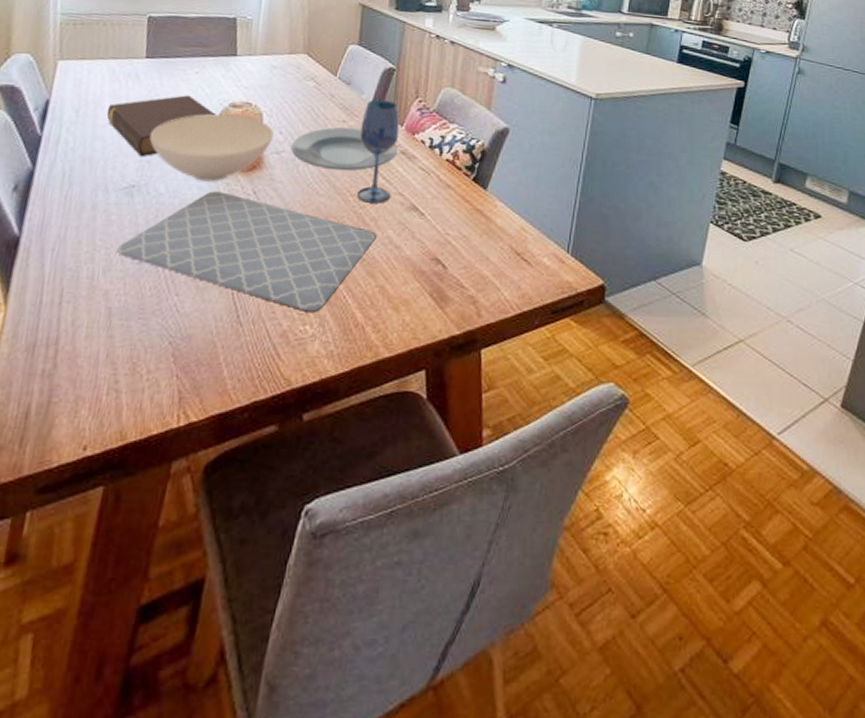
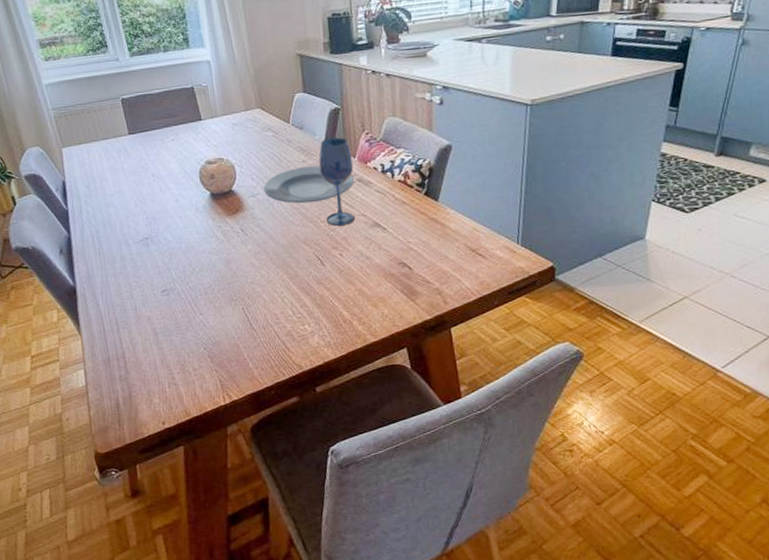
book: present [106,95,216,157] -> none [110,160,196,215]
placemat: present [116,191,376,312] -> none [147,233,349,316]
bowl: present [149,113,274,182] -> none [149,170,247,227]

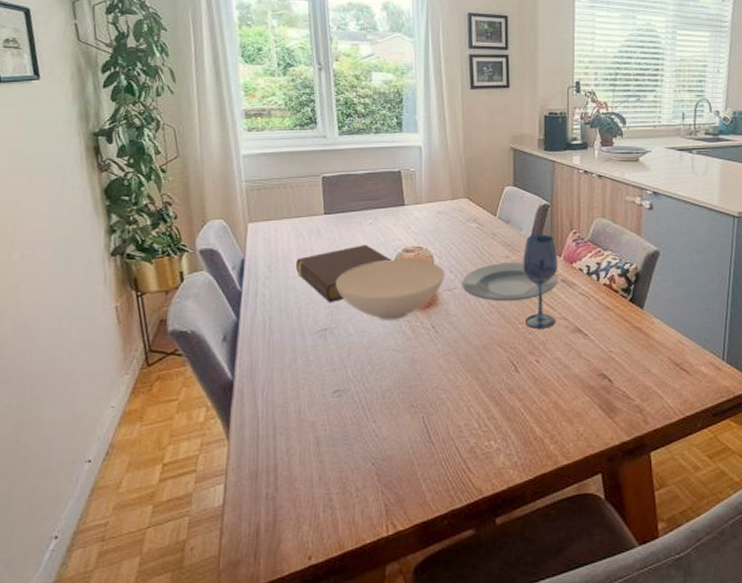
book: none [110,160,196,215] -> present [295,245,391,303]
bowl: none [149,170,247,227] -> present [335,259,445,320]

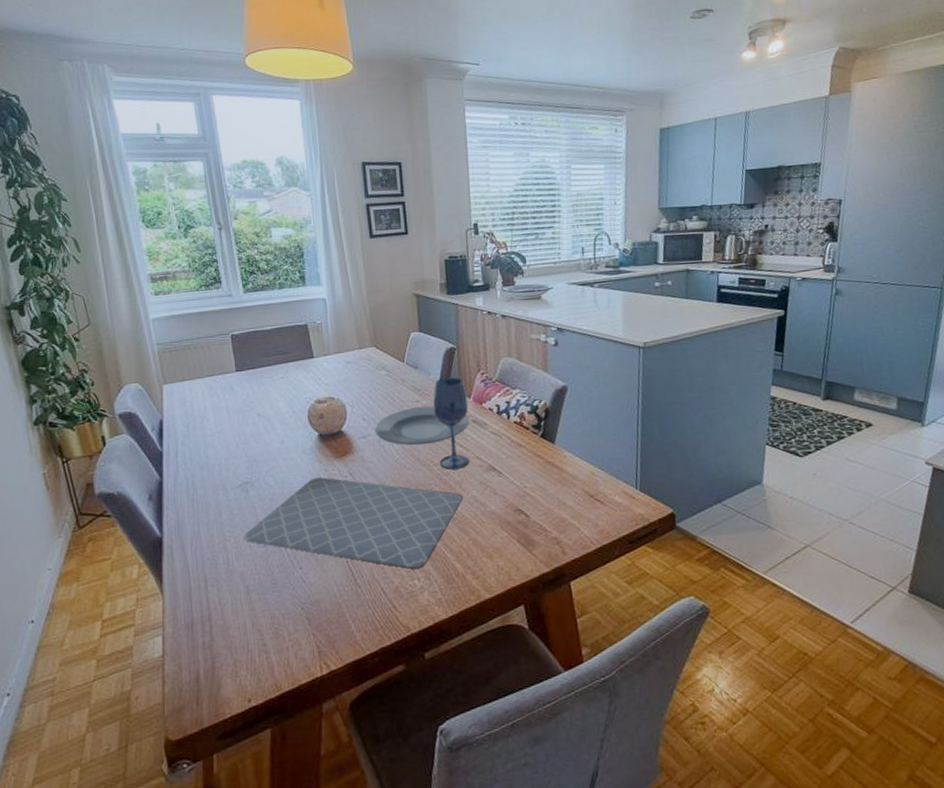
book: present [295,245,391,303] -> none [212,398,305,458]
placemat: none [317,328,546,429] -> present [243,477,463,569]
bowl: present [335,259,445,320] -> none [252,409,358,471]

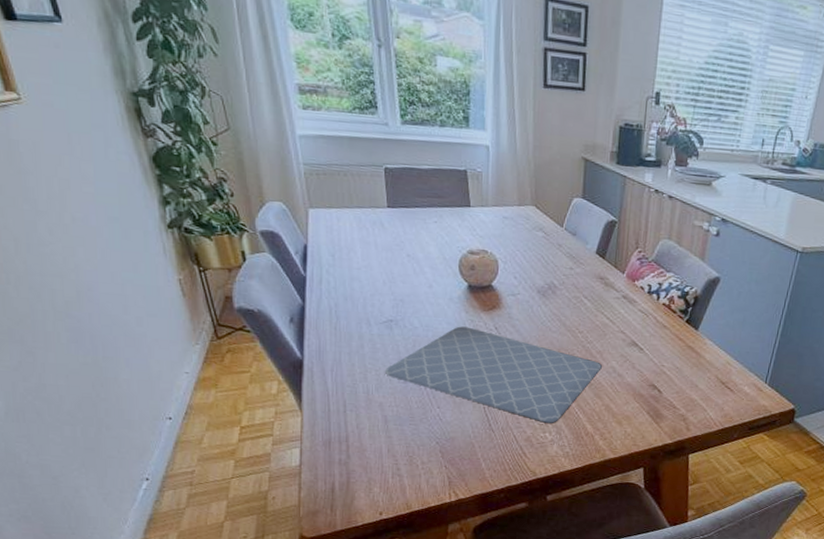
plate: present [375,406,470,446] -> none [525,273,620,312]
wineglass: present [433,377,469,470] -> none [585,249,622,340]

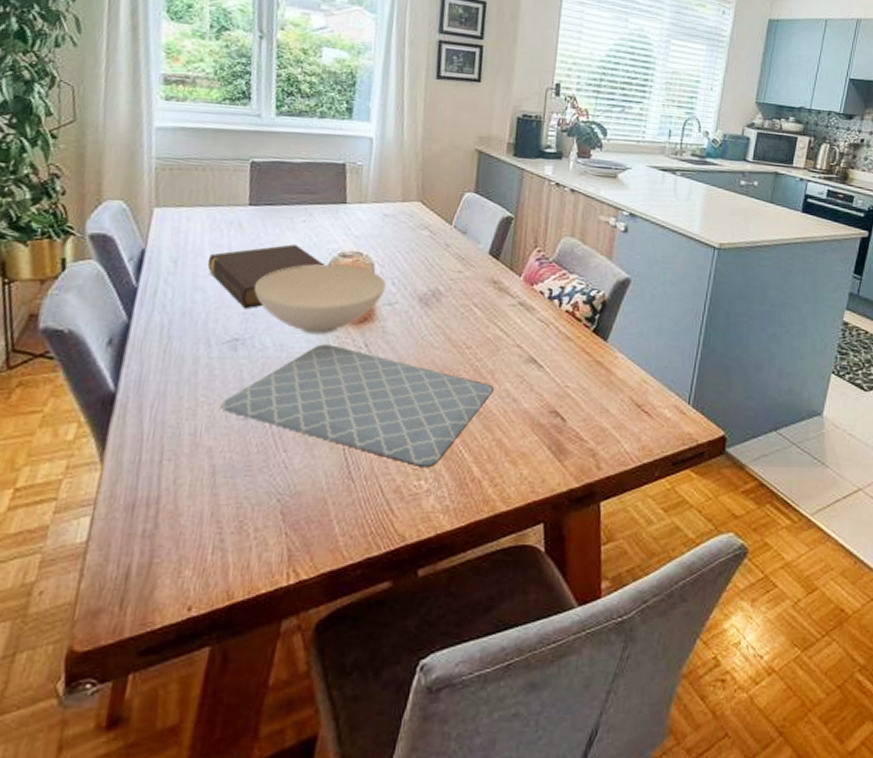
book: none [359,242,456,297] -> present [207,244,324,309]
bowl: none [400,259,509,318] -> present [254,264,386,334]

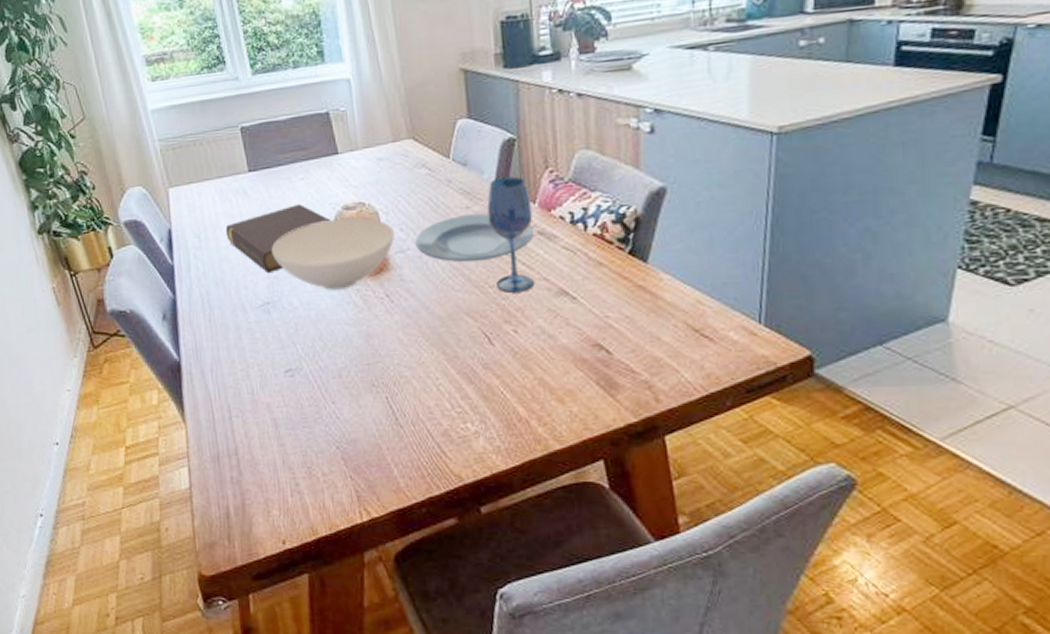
placemat: present [220,344,493,467] -> none [267,298,526,410]
plate: none [404,278,516,323] -> present [415,213,535,263]
wineglass: none [474,249,518,356] -> present [487,176,534,293]

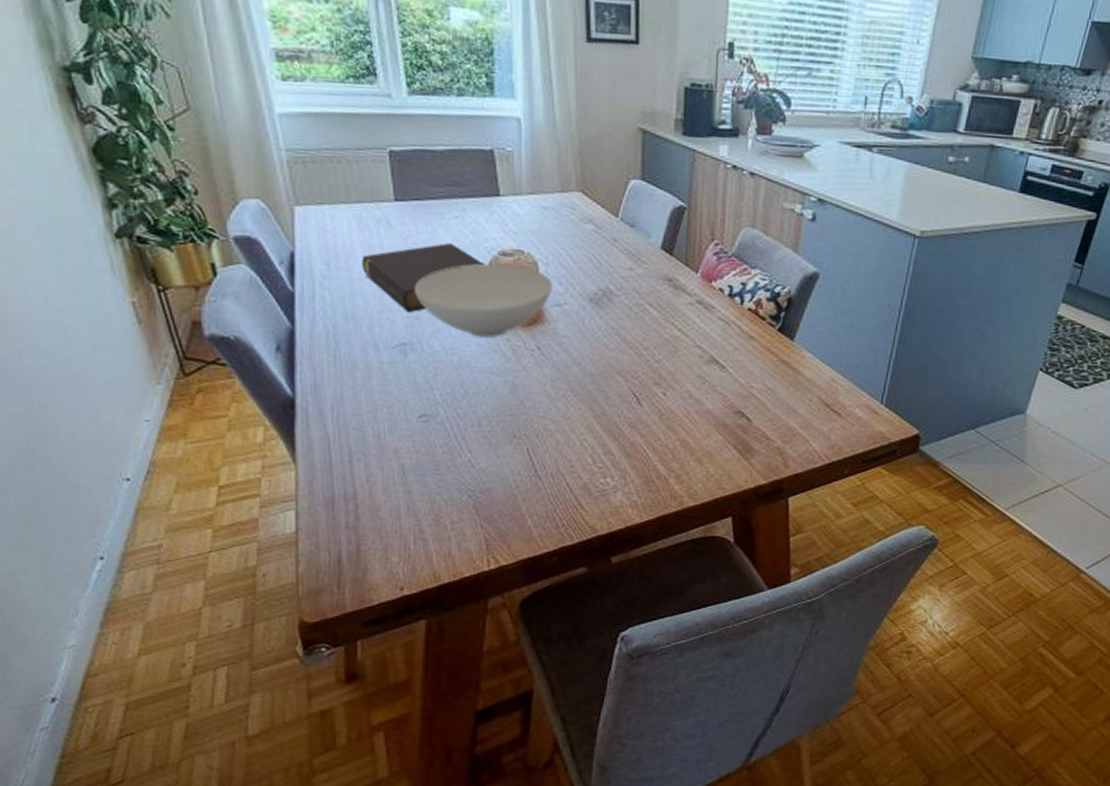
plate: present [415,213,535,263] -> none [574,276,694,324]
wineglass: present [487,176,534,293] -> none [650,243,695,357]

